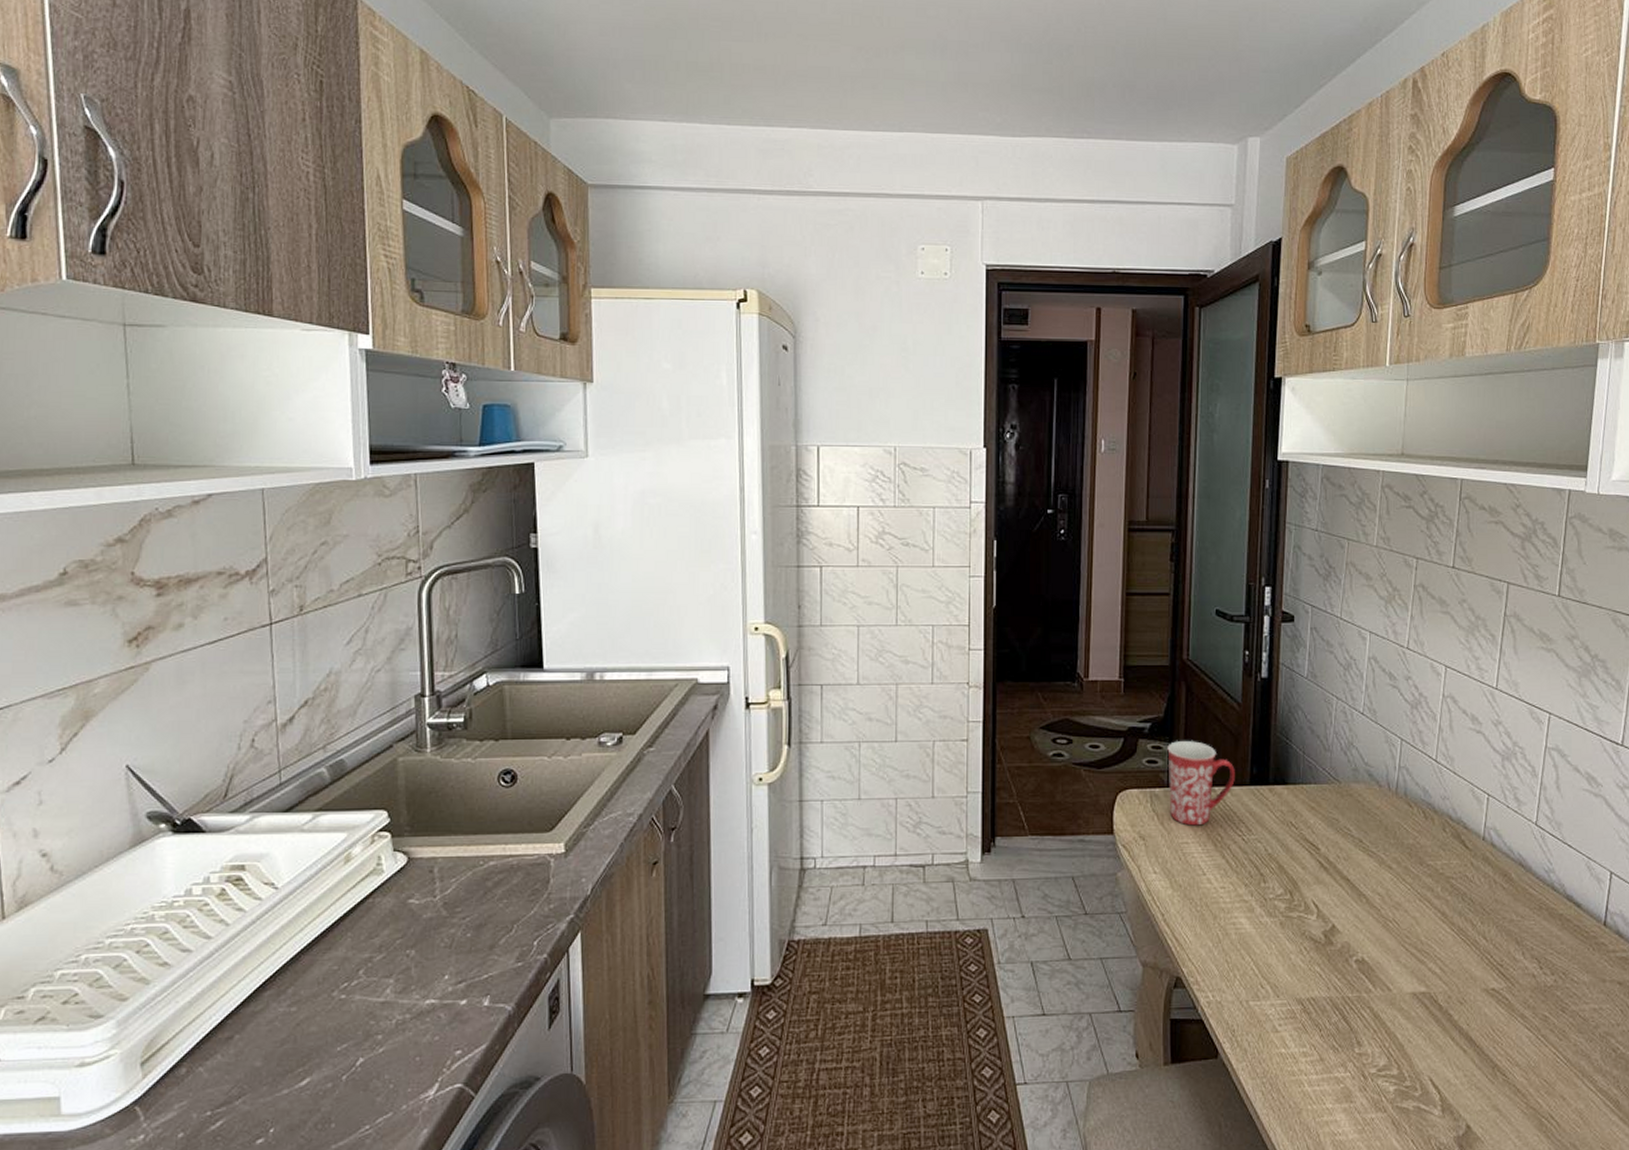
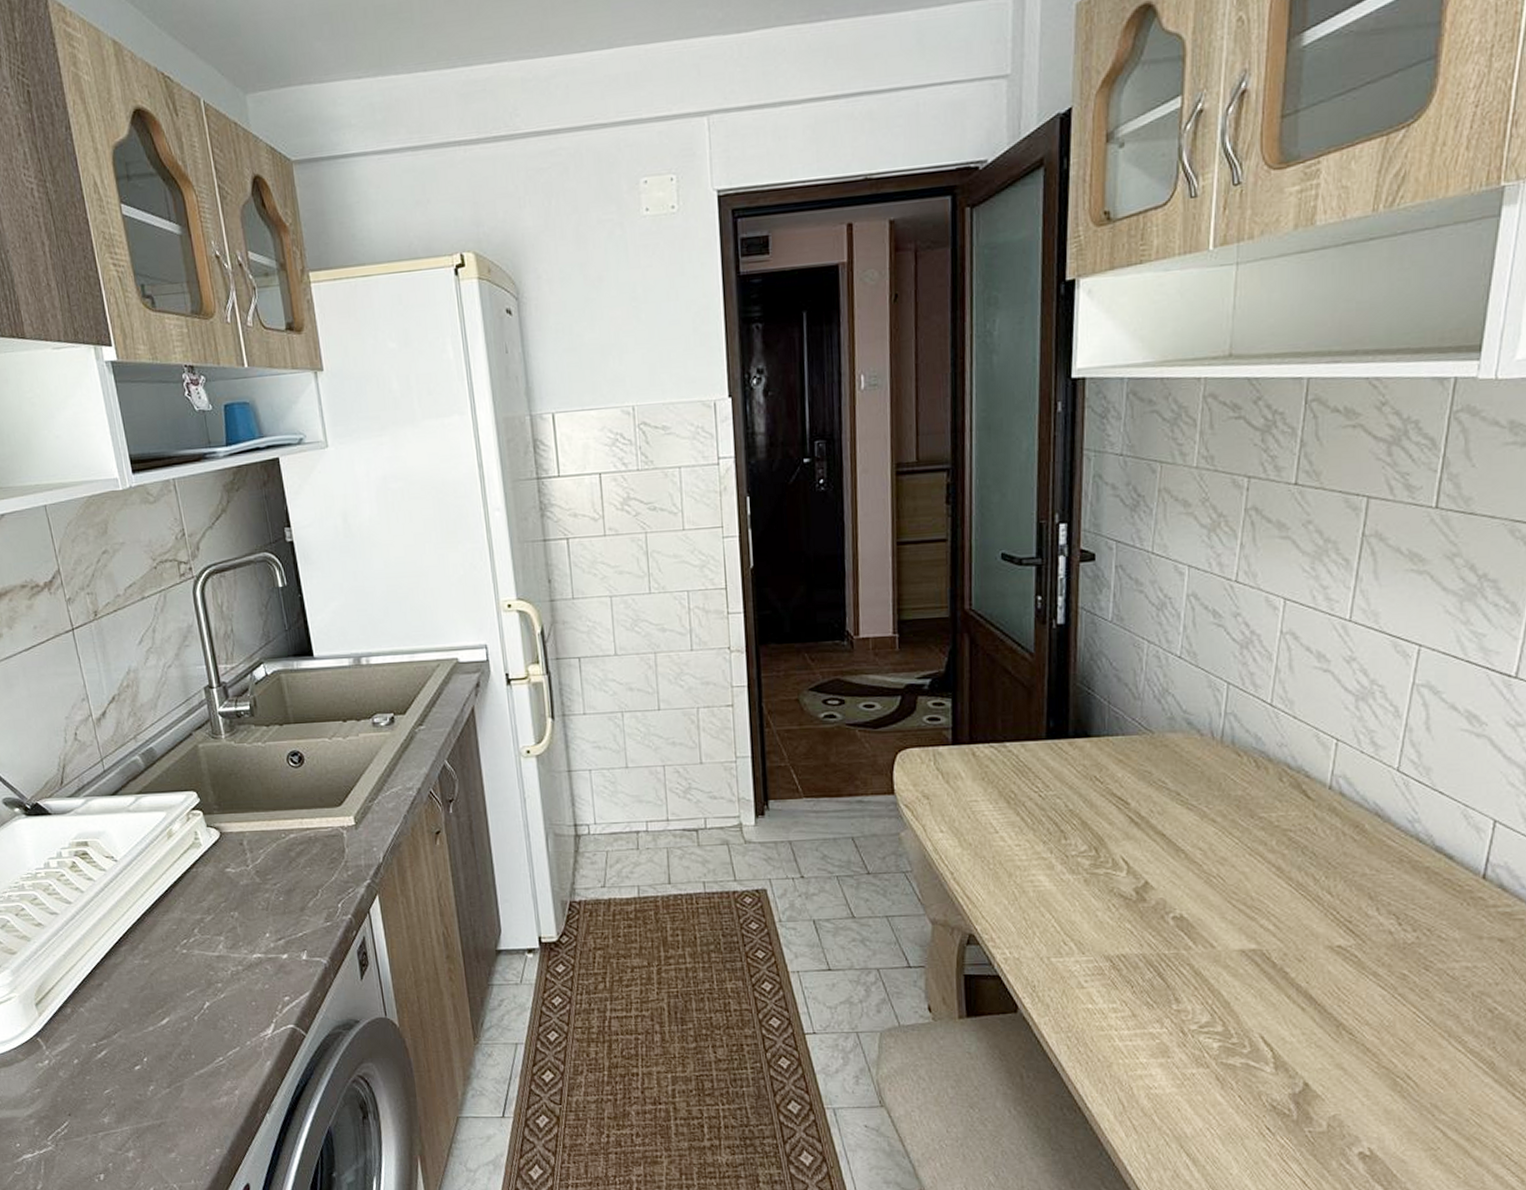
mug: present [1167,741,1235,826] -> none [950,695,1029,784]

